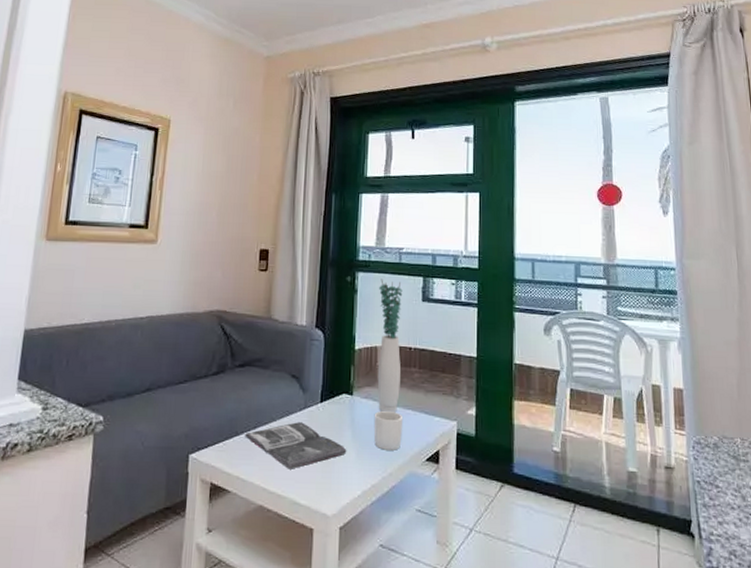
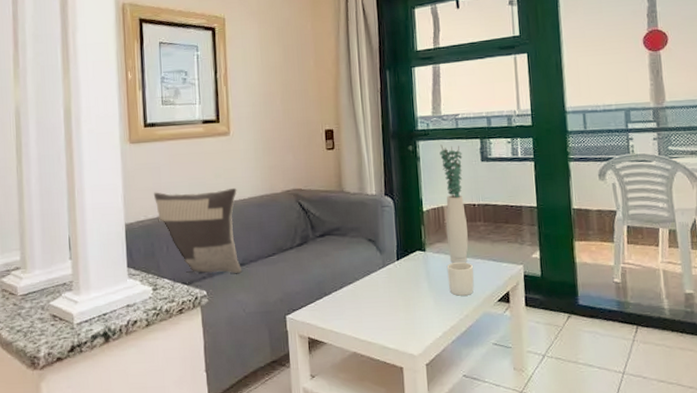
pillow: none [62,297,156,399] -> present [153,187,243,273]
magazine: present [245,422,347,469] -> none [333,279,426,320]

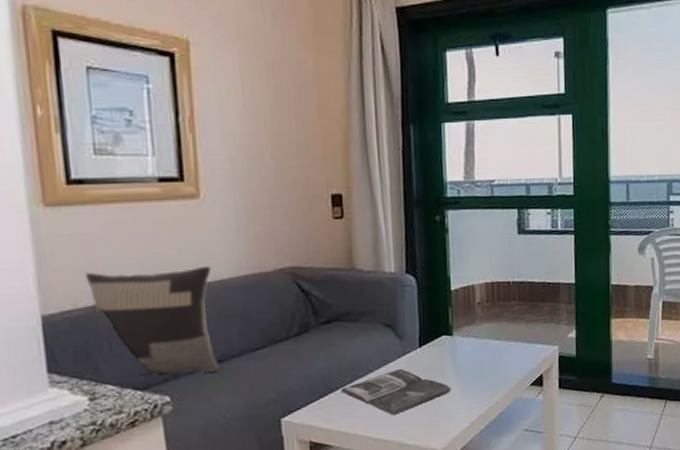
magazine: none [333,279,426,320] -> present [341,369,452,415]
vase: present [440,144,468,264] -> none [472,214,501,348]
mug: present [446,261,474,296] -> none [476,345,506,382]

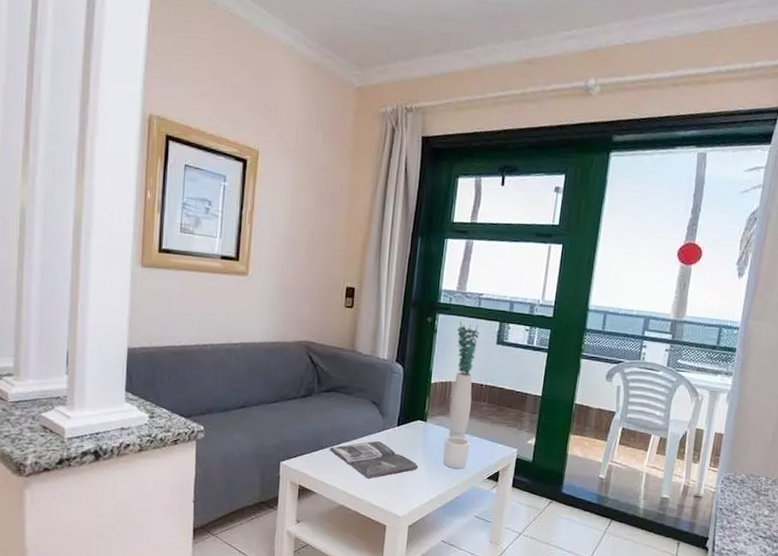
pillow: present [85,265,221,375] -> none [160,321,248,414]
vase: none [472,214,501,348] -> present [448,321,479,439]
mug: none [476,345,506,382] -> present [442,436,470,469]

